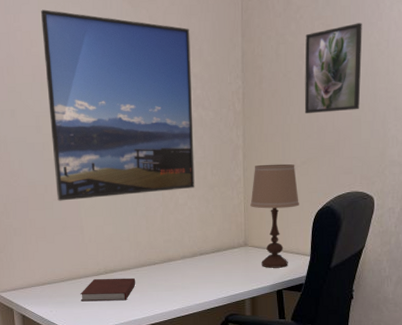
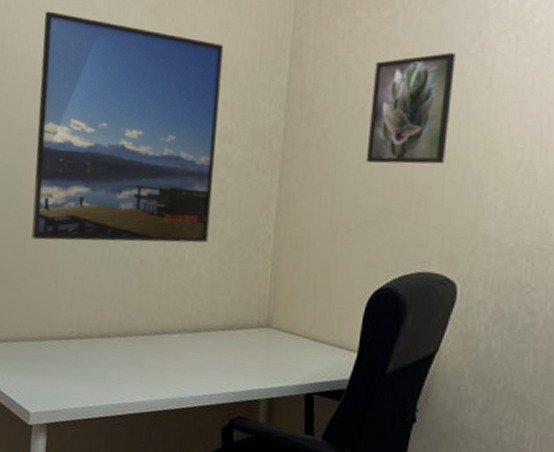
notebook: present [80,277,136,302] -> none [41,343,116,378]
table lamp: present [250,163,299,268] -> none [279,222,349,364]

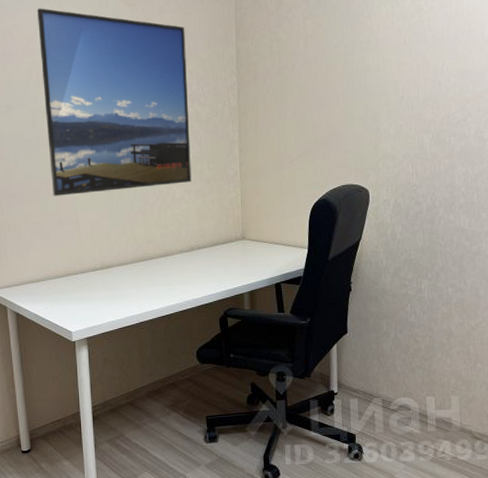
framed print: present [366,53,456,164] -> none [298,22,353,109]

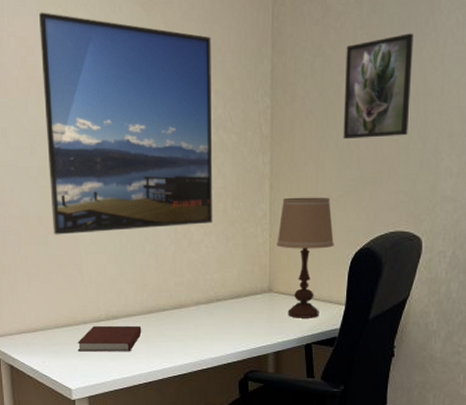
notebook: none [76,273,133,298] -> present [77,325,142,352]
table lamp: none [247,157,296,261] -> present [277,197,334,318]
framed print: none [298,22,353,109] -> present [343,33,414,140]

